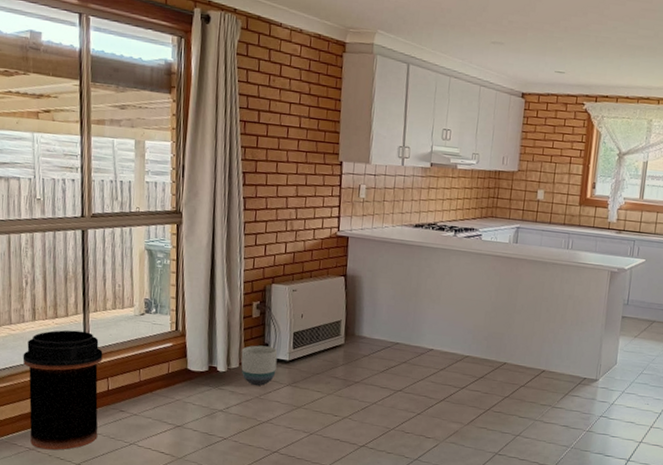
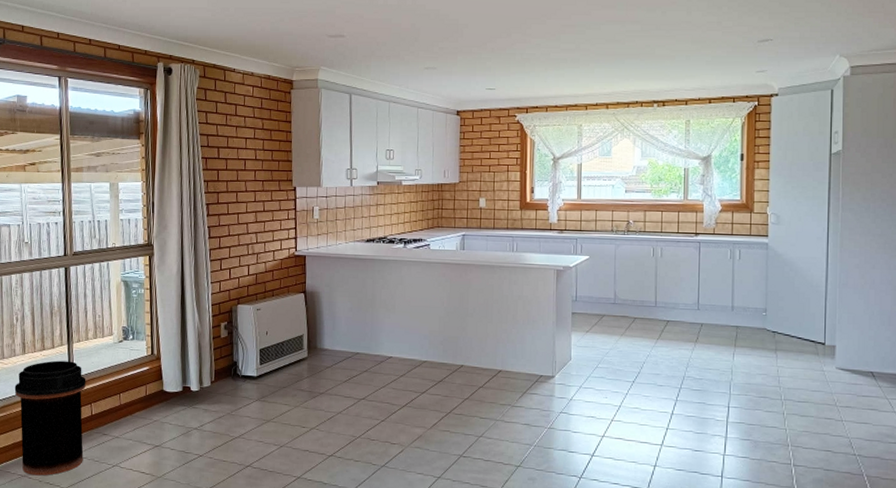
planter: present [241,345,278,386] -> none [212,363,246,402]

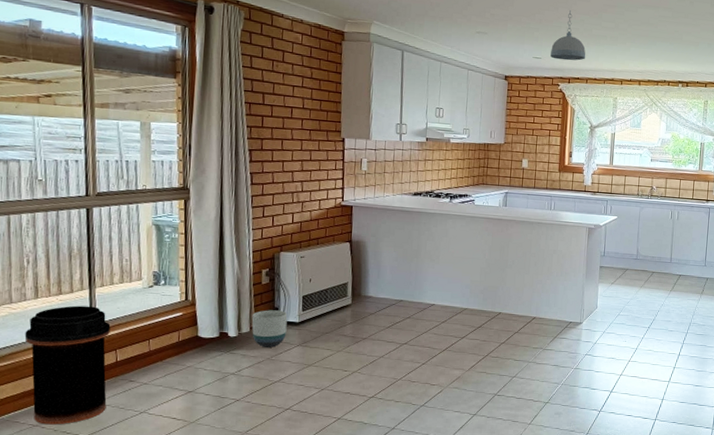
planter: none [212,363,246,402] -> present [251,310,288,348]
pendant light: none [505,35,545,89] -> present [550,10,586,61]

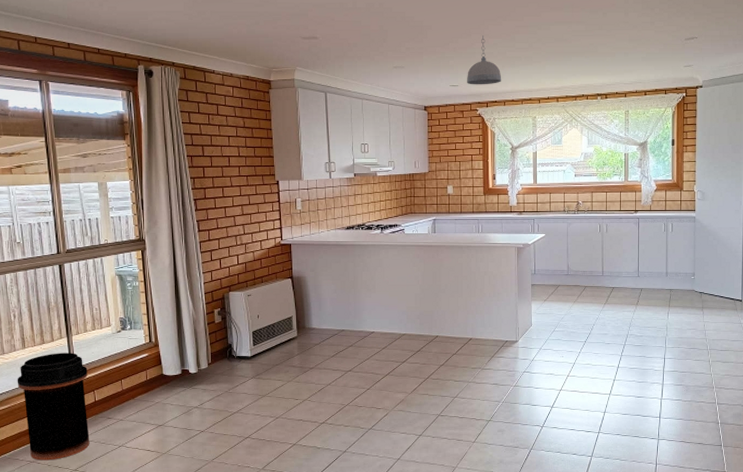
planter: present [251,310,288,348] -> none [209,346,241,381]

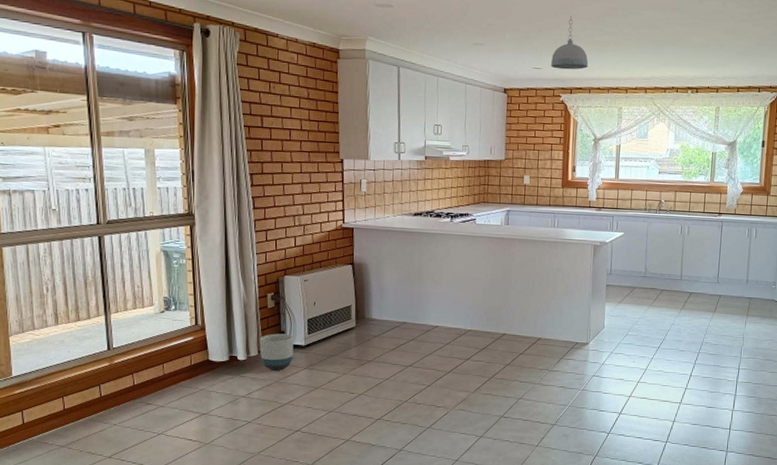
trash can: present [17,353,90,461] -> none [48,331,127,446]
planter: none [209,346,241,381] -> present [259,333,294,371]

